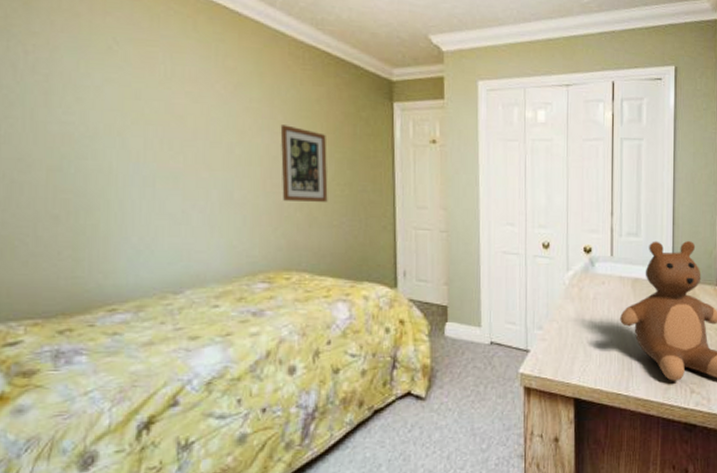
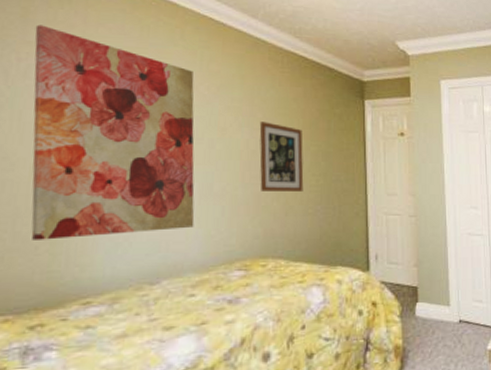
wall art: none [40,13,216,245] -> present [31,24,195,240]

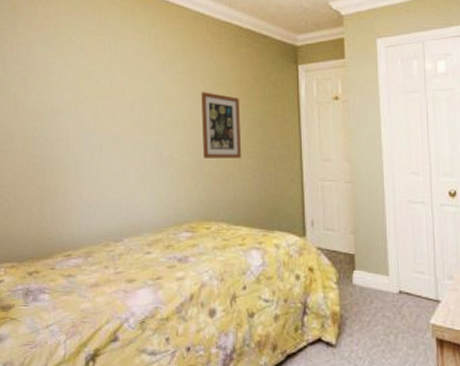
wall art: present [31,24,195,240] -> none [22,17,148,201]

